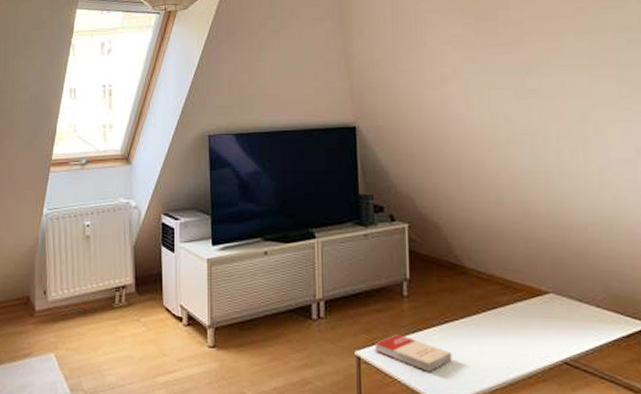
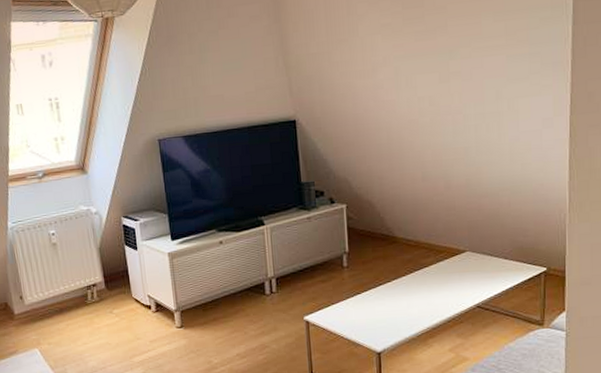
book: present [375,334,453,372] -> none [321,299,386,326]

